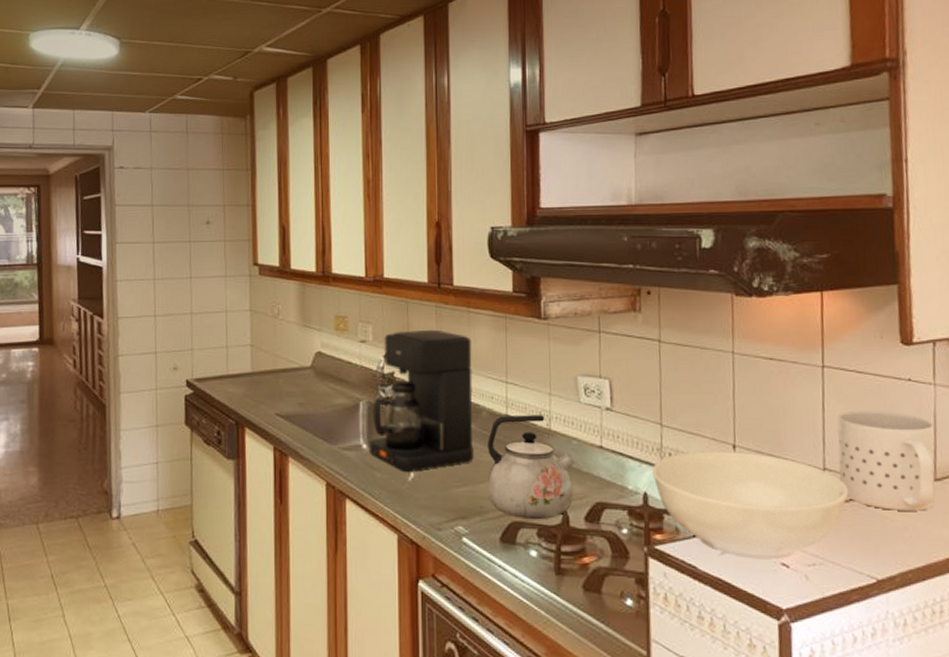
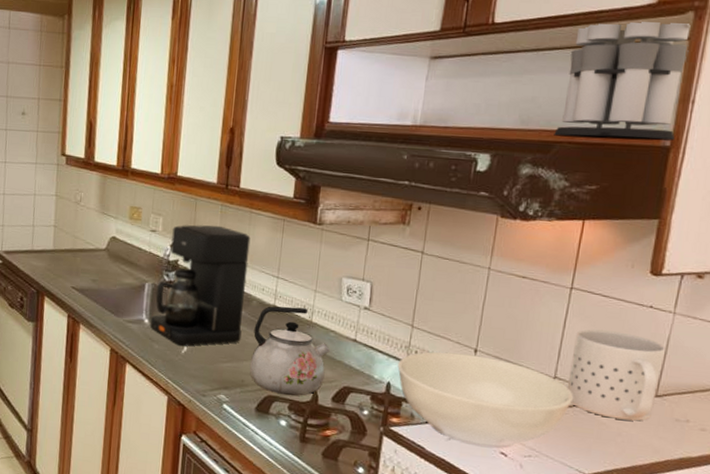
spice rack: none [774,84,896,205] -> present [554,22,691,141]

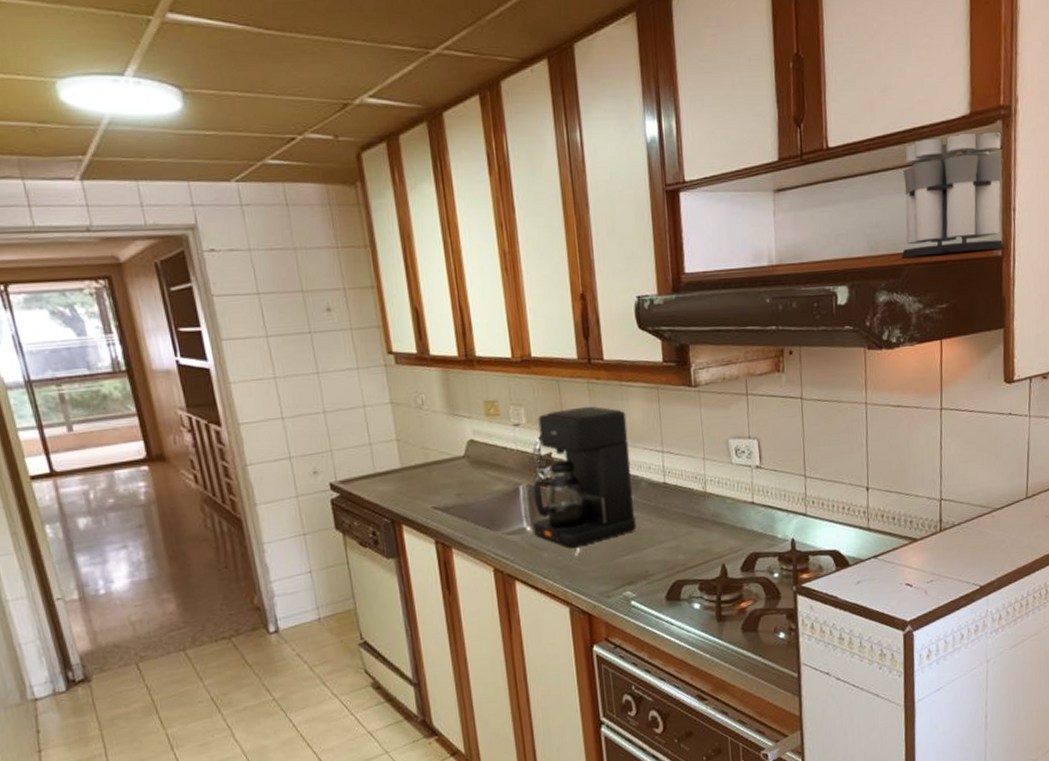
kettle: present [249,306,330,396] -> none [648,479,730,577]
bowl: present [397,351,574,449] -> none [798,492,960,584]
mug: present [567,329,666,421] -> none [952,443,1029,528]

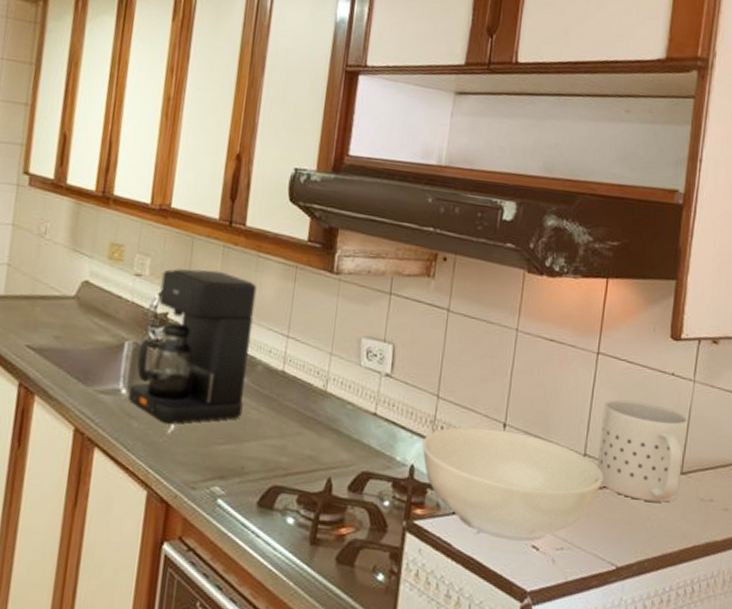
bowl: none [798,492,960,584] -> present [422,426,604,542]
spice rack: present [901,133,1004,259] -> none [577,74,695,199]
mug: none [952,443,1029,528] -> present [597,399,689,503]

